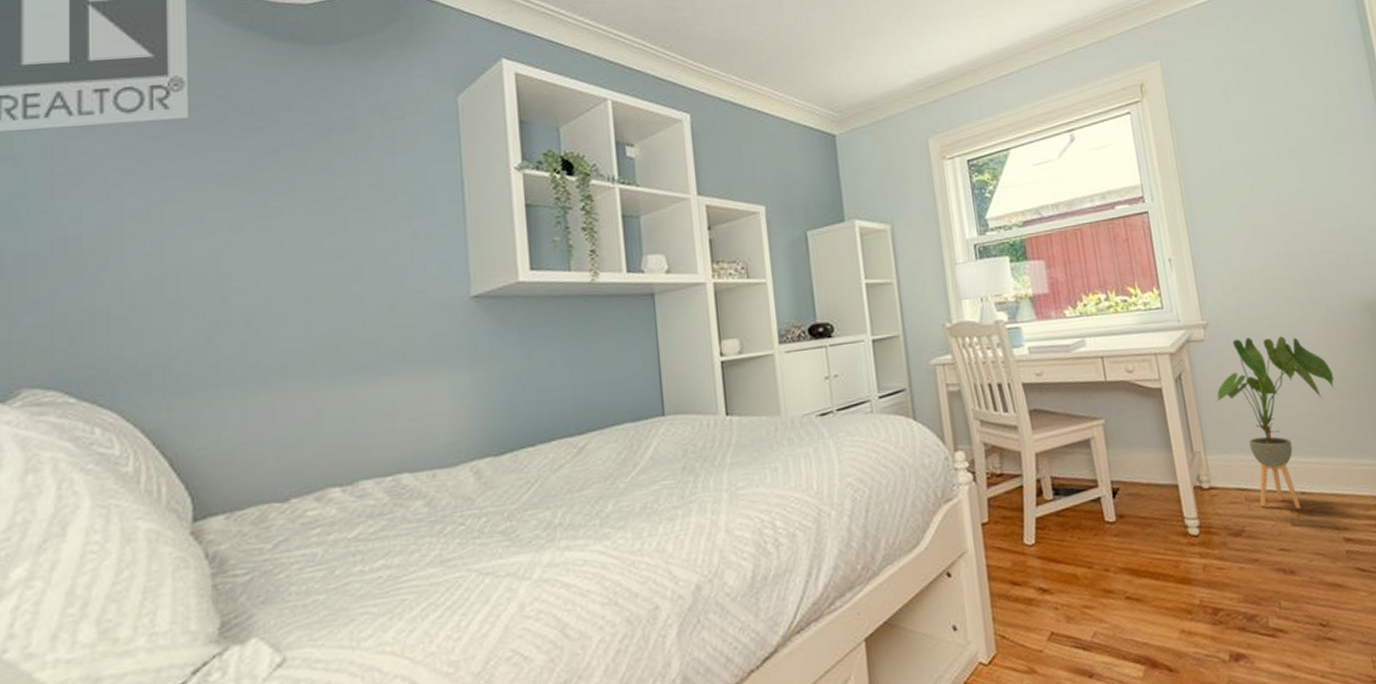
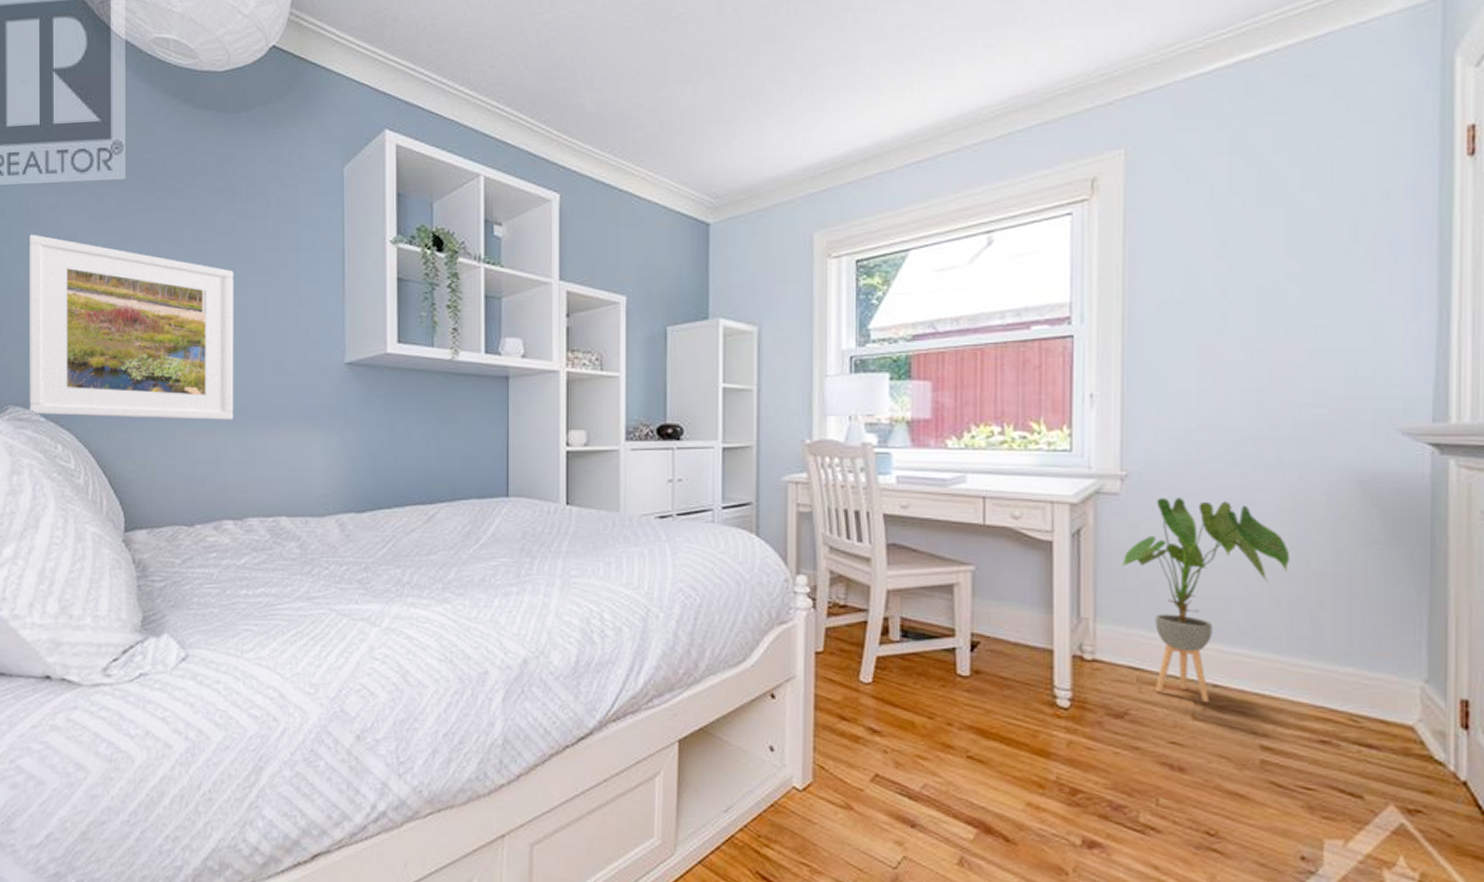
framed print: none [52,184,337,396] -> present [29,234,234,420]

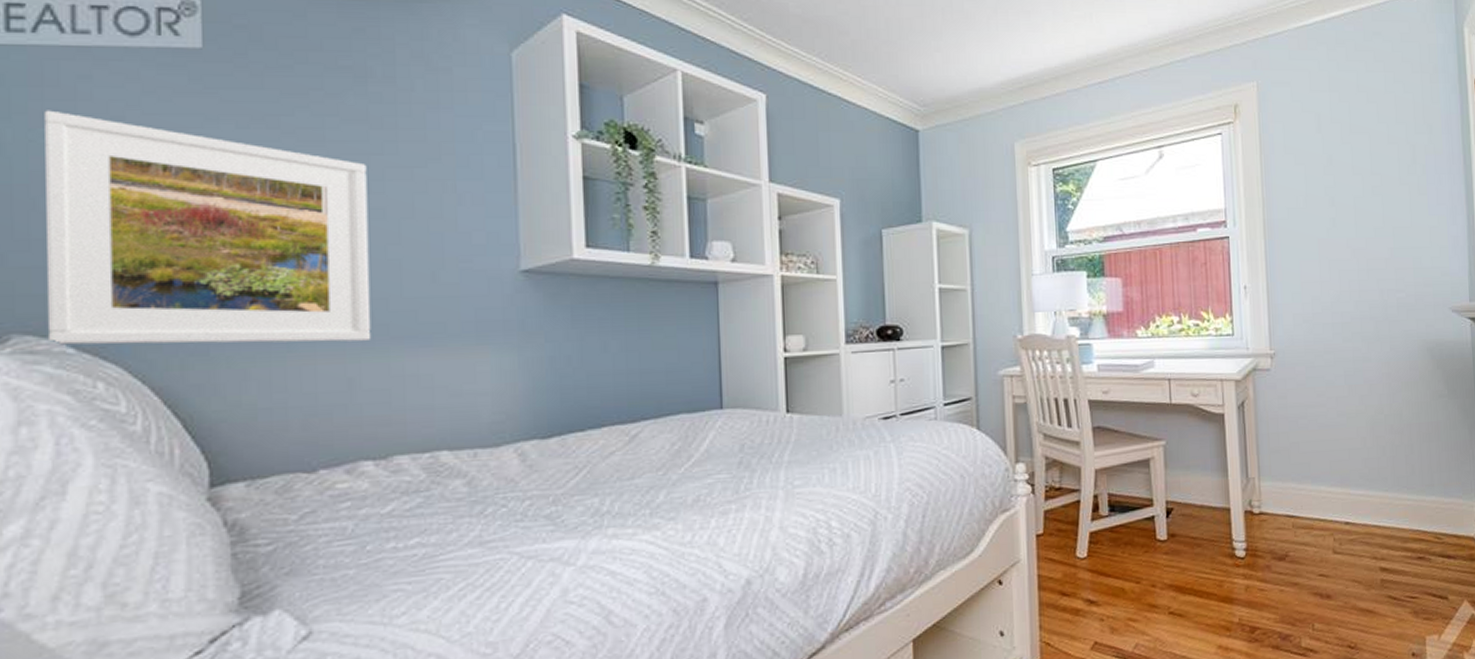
house plant: present [1119,497,1291,703] -> none [1274,370,1390,538]

